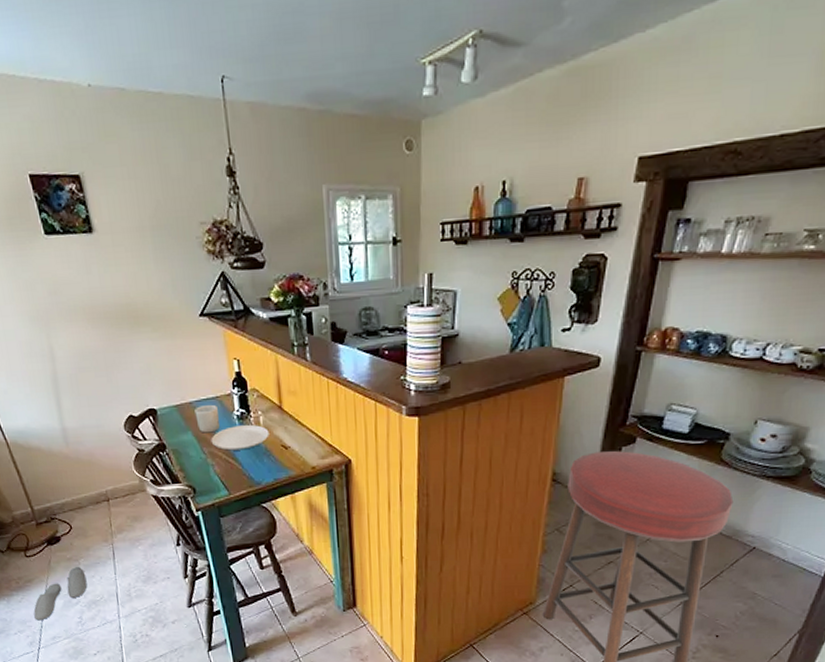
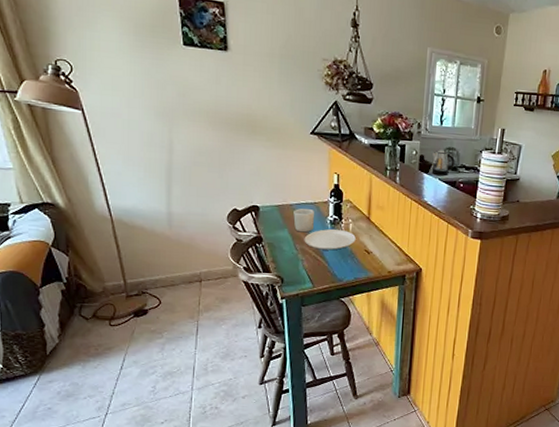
slippers: present [33,567,87,621] -> none [108,339,167,387]
kettle: none [346,312,374,345] -> present [431,150,455,176]

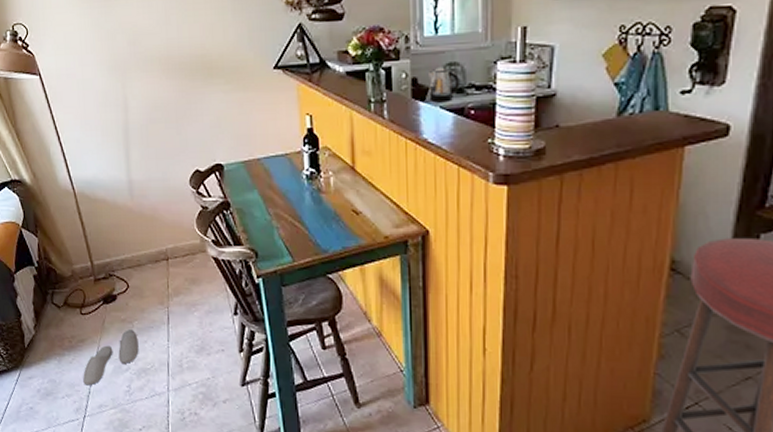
slippers: none [108,339,167,387] -> present [83,330,139,386]
mug: present [293,208,315,233] -> none [262,161,288,193]
plate: present [304,229,356,251] -> none [277,185,340,213]

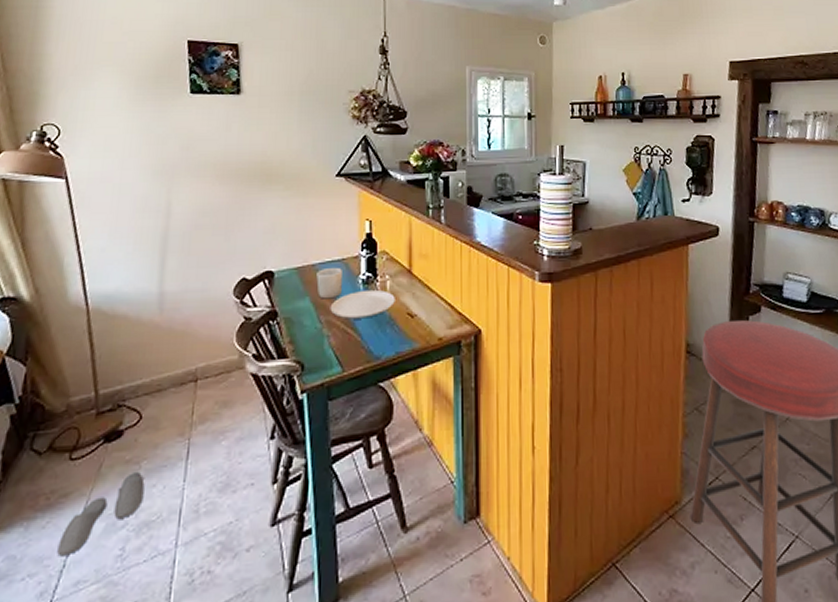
mug: none [262,161,288,193] -> present [316,267,343,299]
plate: none [277,185,340,213] -> present [330,289,395,320]
kettle: present [428,67,460,103] -> none [482,178,509,209]

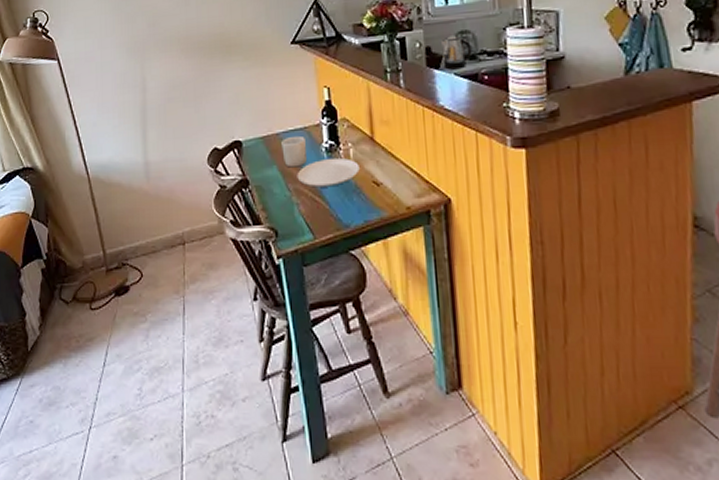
slippers: present [57,472,145,557] -> none [90,324,152,391]
kettle: none [482,178,509,209] -> present [441,35,472,70]

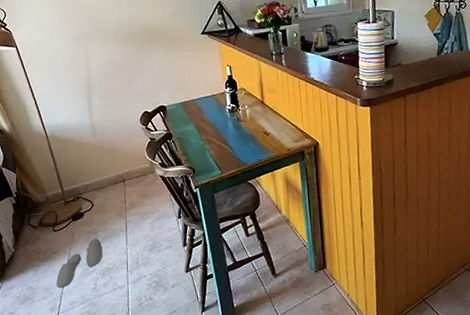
slippers: none [90,324,152,391] -> present [56,239,103,288]
mug: present [281,135,308,168] -> none [196,101,216,124]
plate: present [297,157,360,188] -> none [208,116,254,138]

